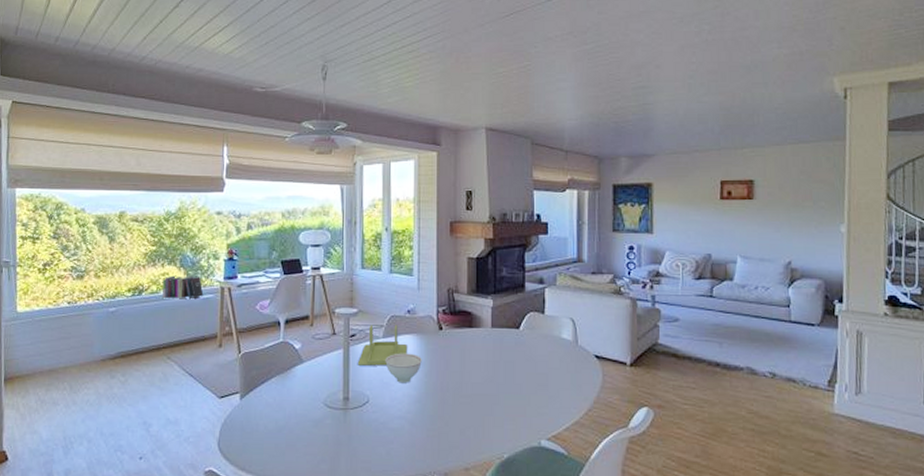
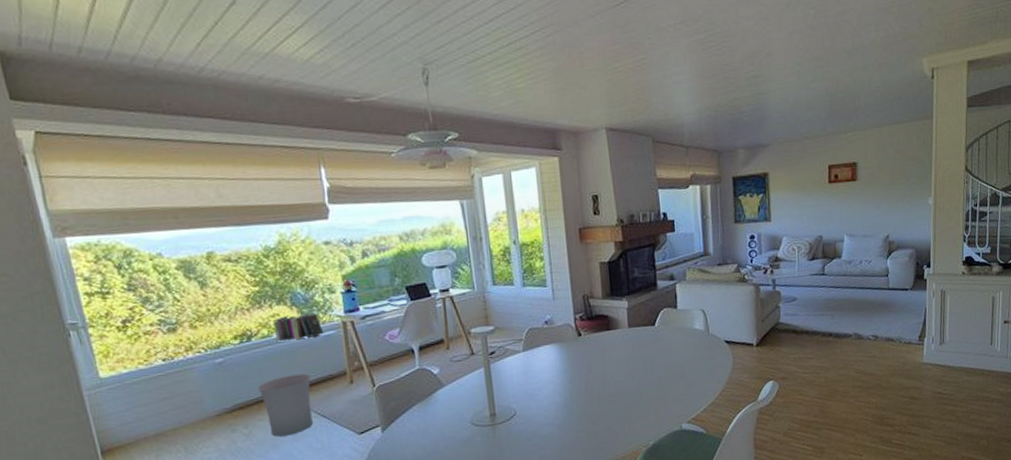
waste bin: none [140,331,185,389] -> present [258,373,313,437]
napkin holder: present [357,325,407,366] -> none [500,337,549,382]
bowl: present [385,353,422,383] -> none [528,362,565,392]

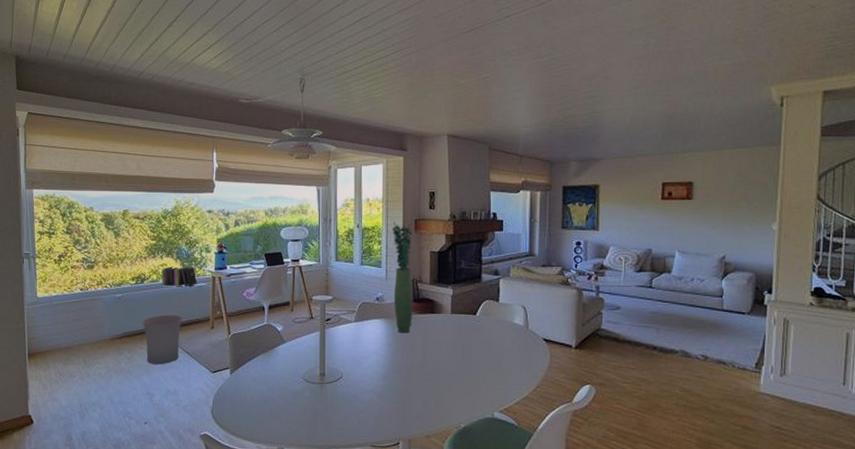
vase: none [554,233,588,357] -> present [392,222,414,334]

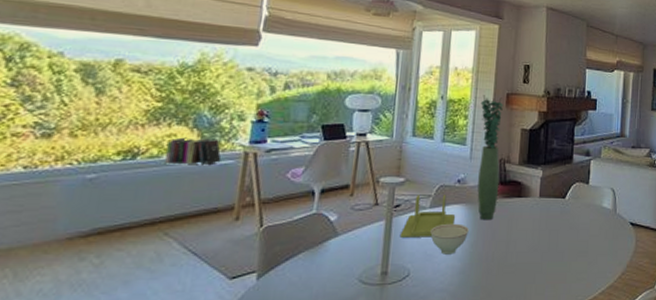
waste bin: present [143,315,182,365] -> none [127,202,192,272]
napkin holder: none [332,310,376,347] -> present [399,194,455,237]
bowl: none [357,335,389,362] -> present [430,223,469,255]

